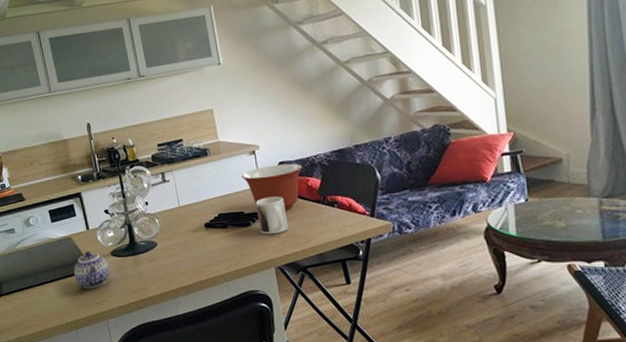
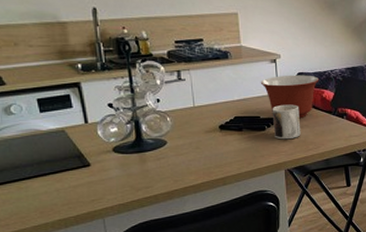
teapot: present [74,251,110,289] -> none [66,146,110,186]

